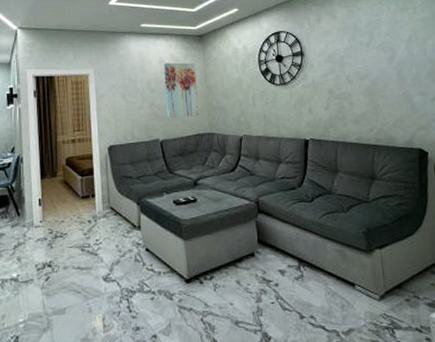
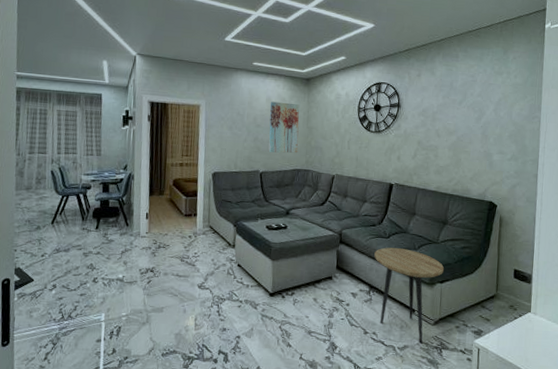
side table: none [299,212,381,325] -> present [374,247,444,344]

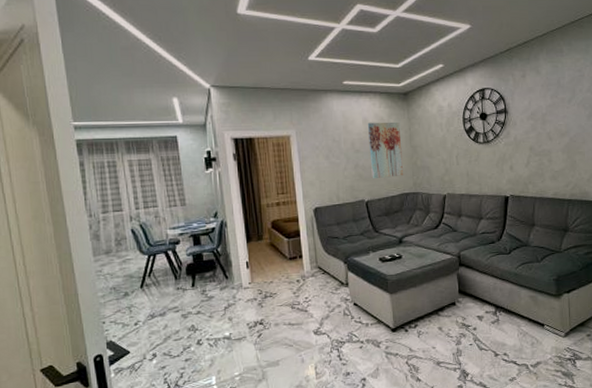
side table: present [374,247,444,344] -> none [497,262,569,358]

